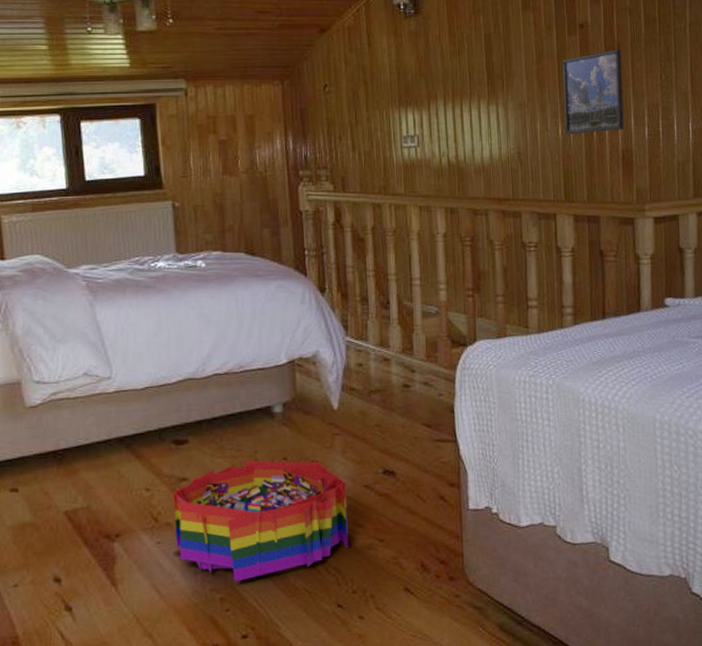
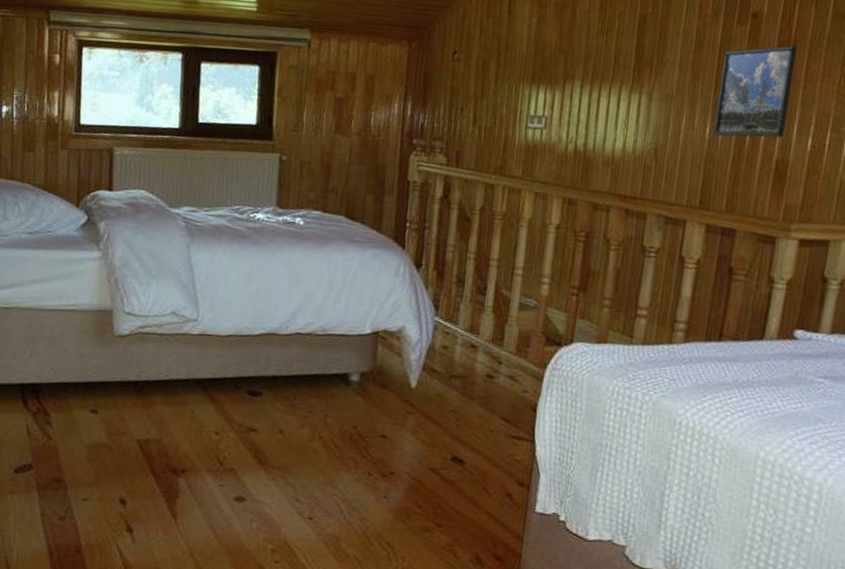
storage bin: present [173,460,348,582] -> none [237,423,413,537]

